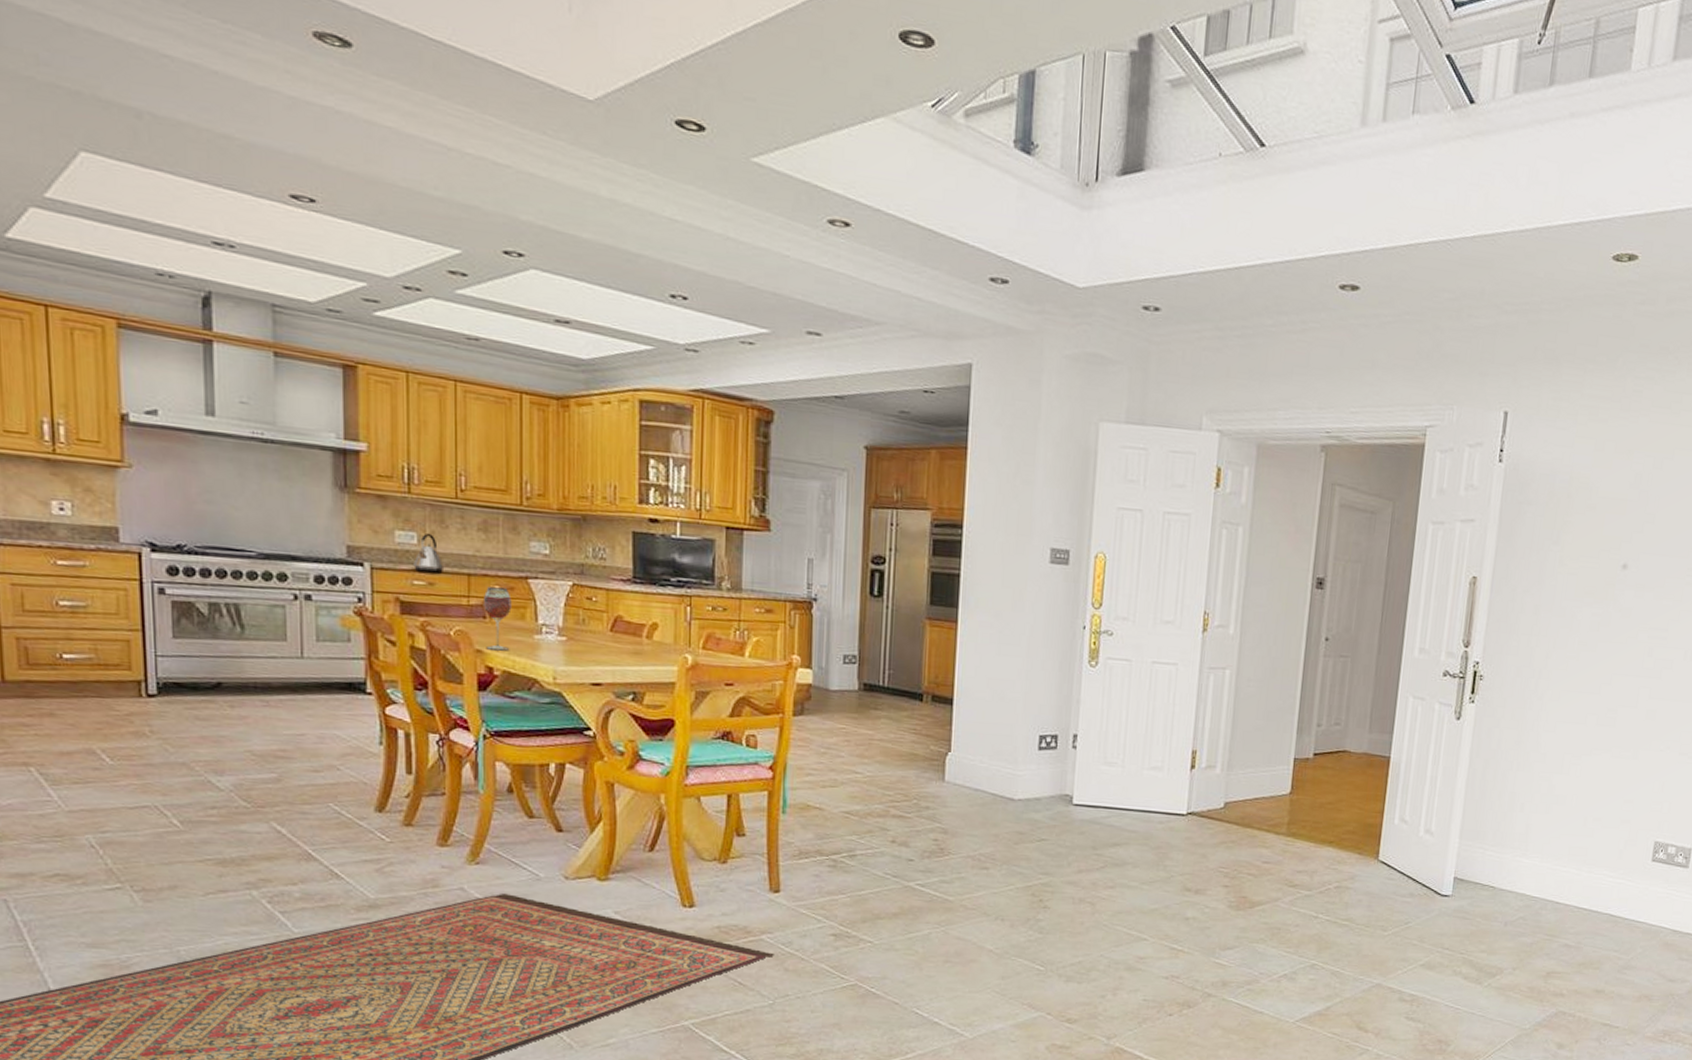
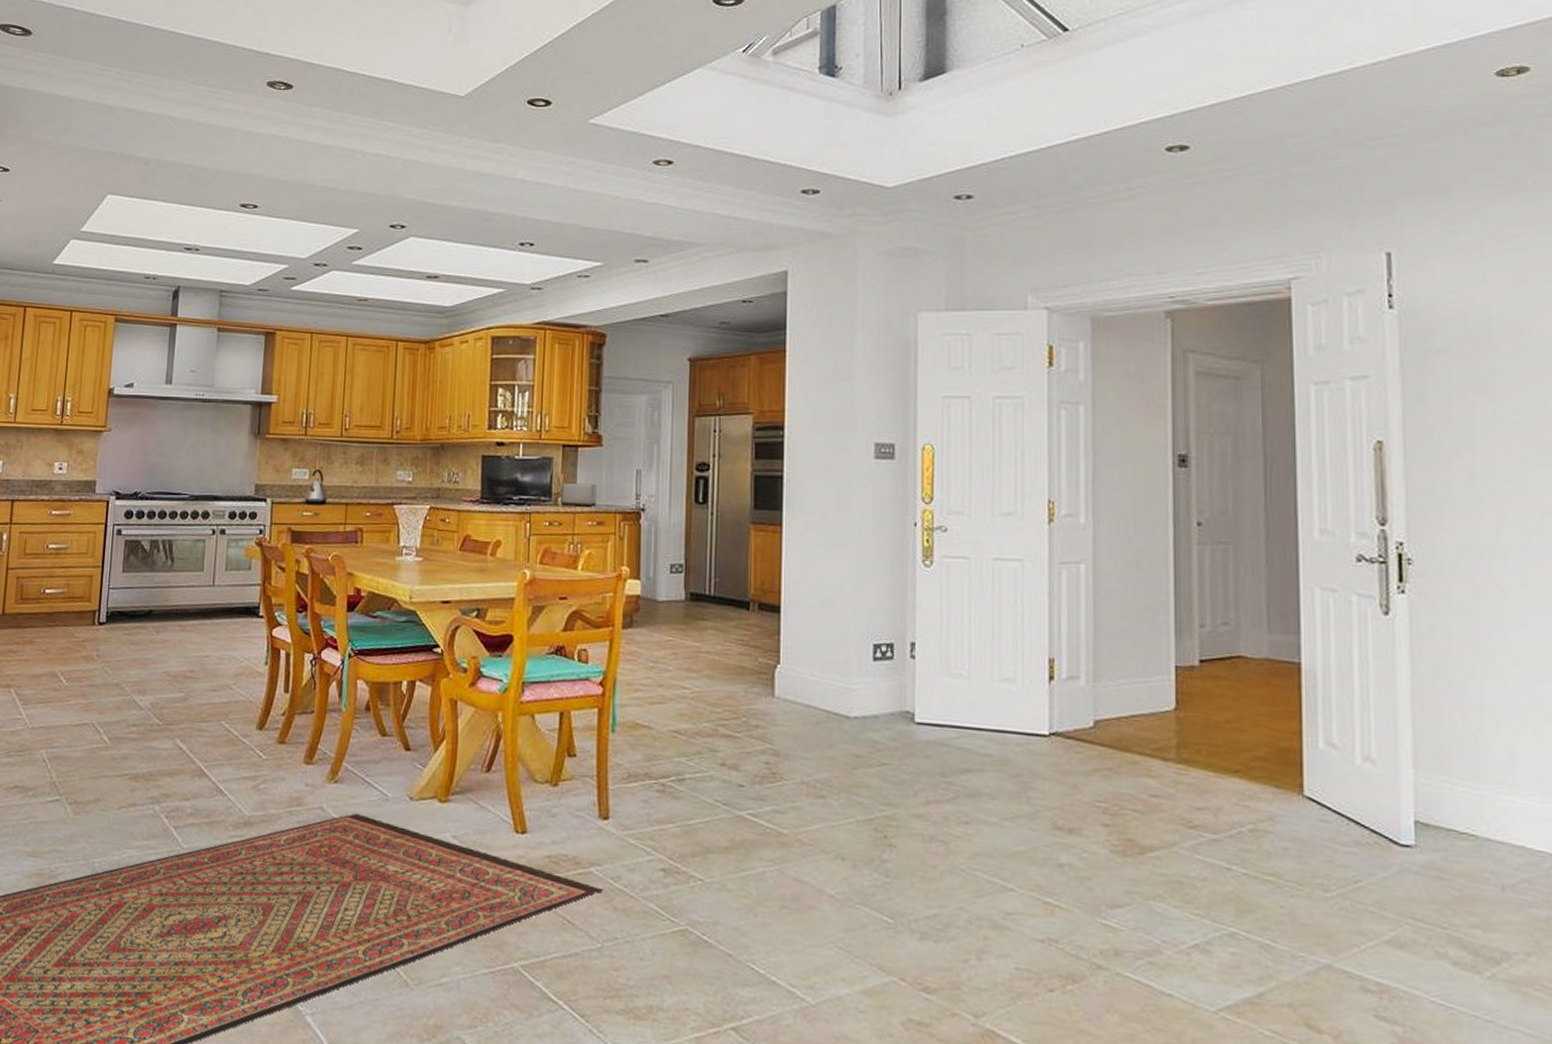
wineglass: present [483,587,512,651] -> none [356,514,379,573]
toaster: none [724,566,766,594] -> present [560,482,598,507]

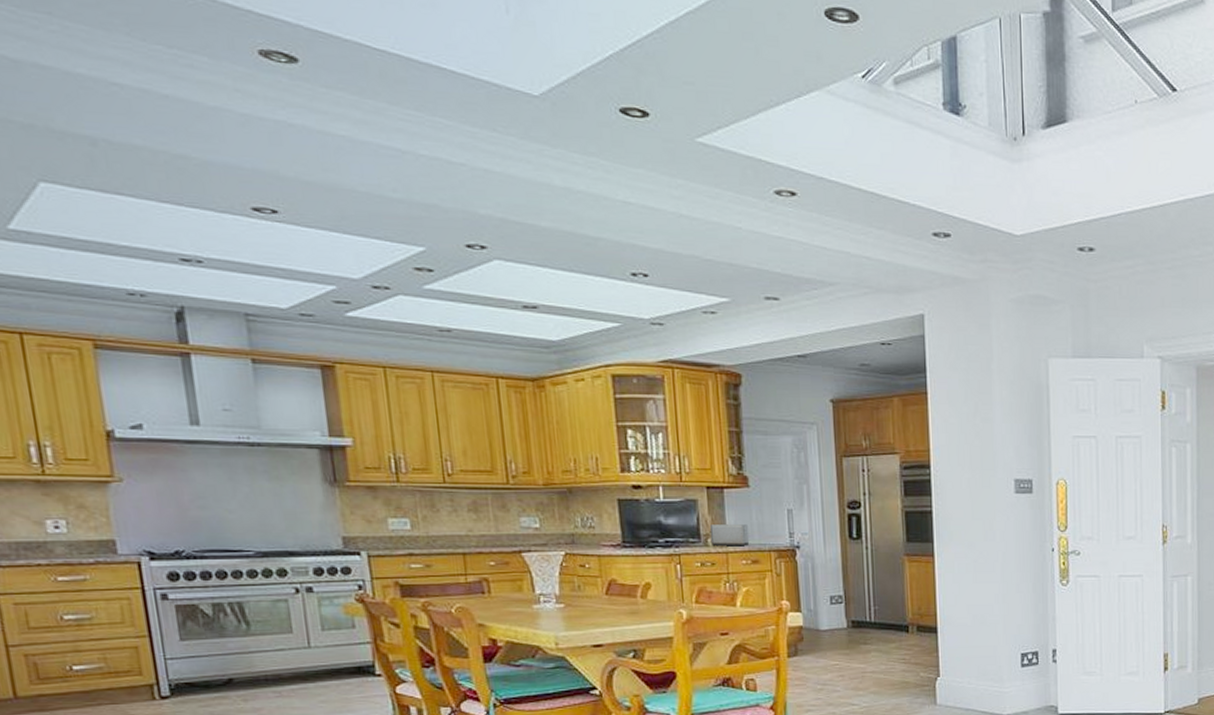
kettle: present [304,468,328,506] -> none [409,518,440,557]

